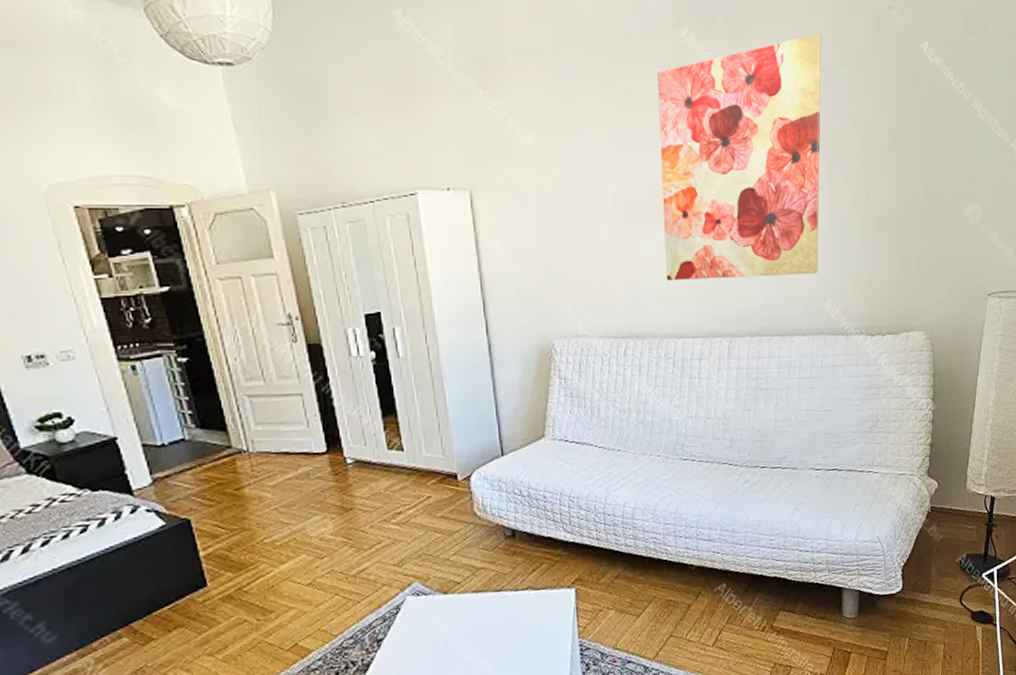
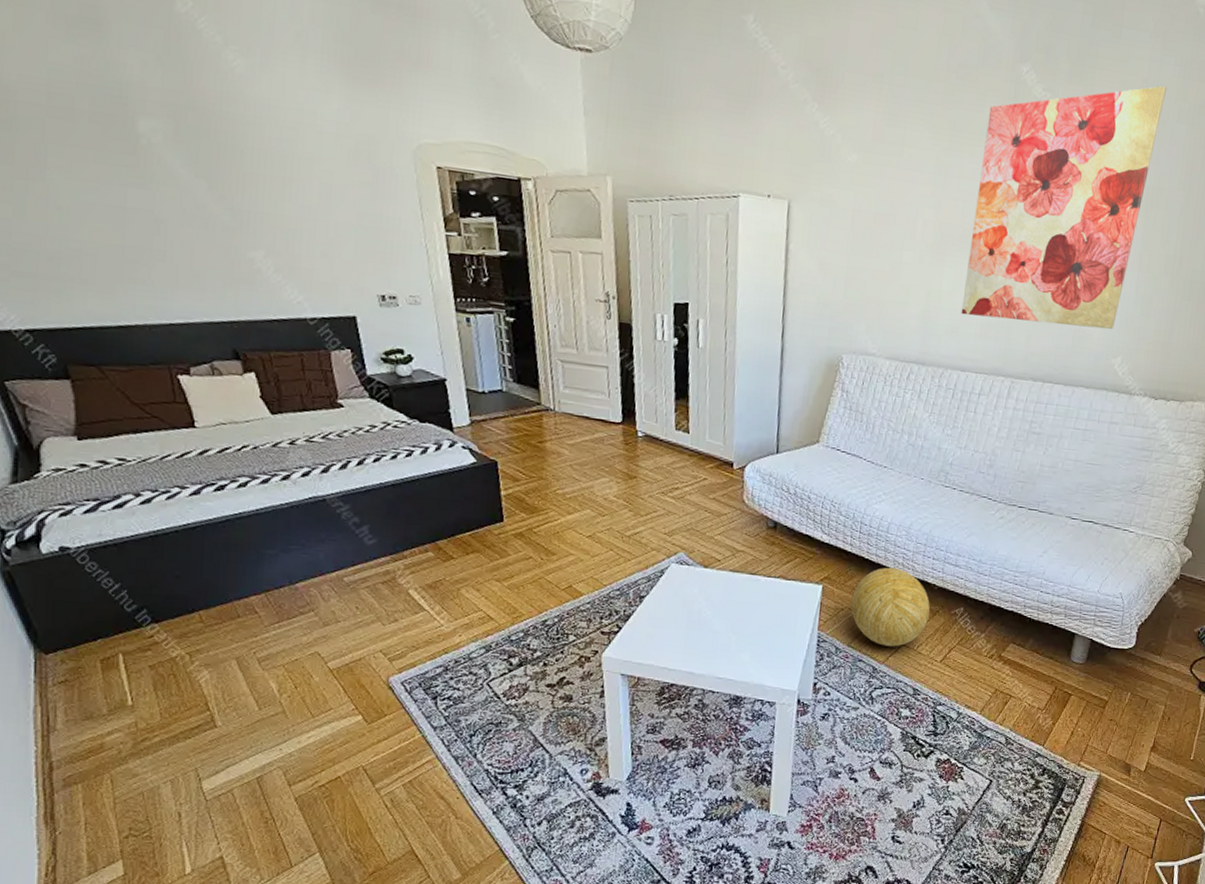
decorative ball: none [608,554,693,641] -> present [851,567,931,647]

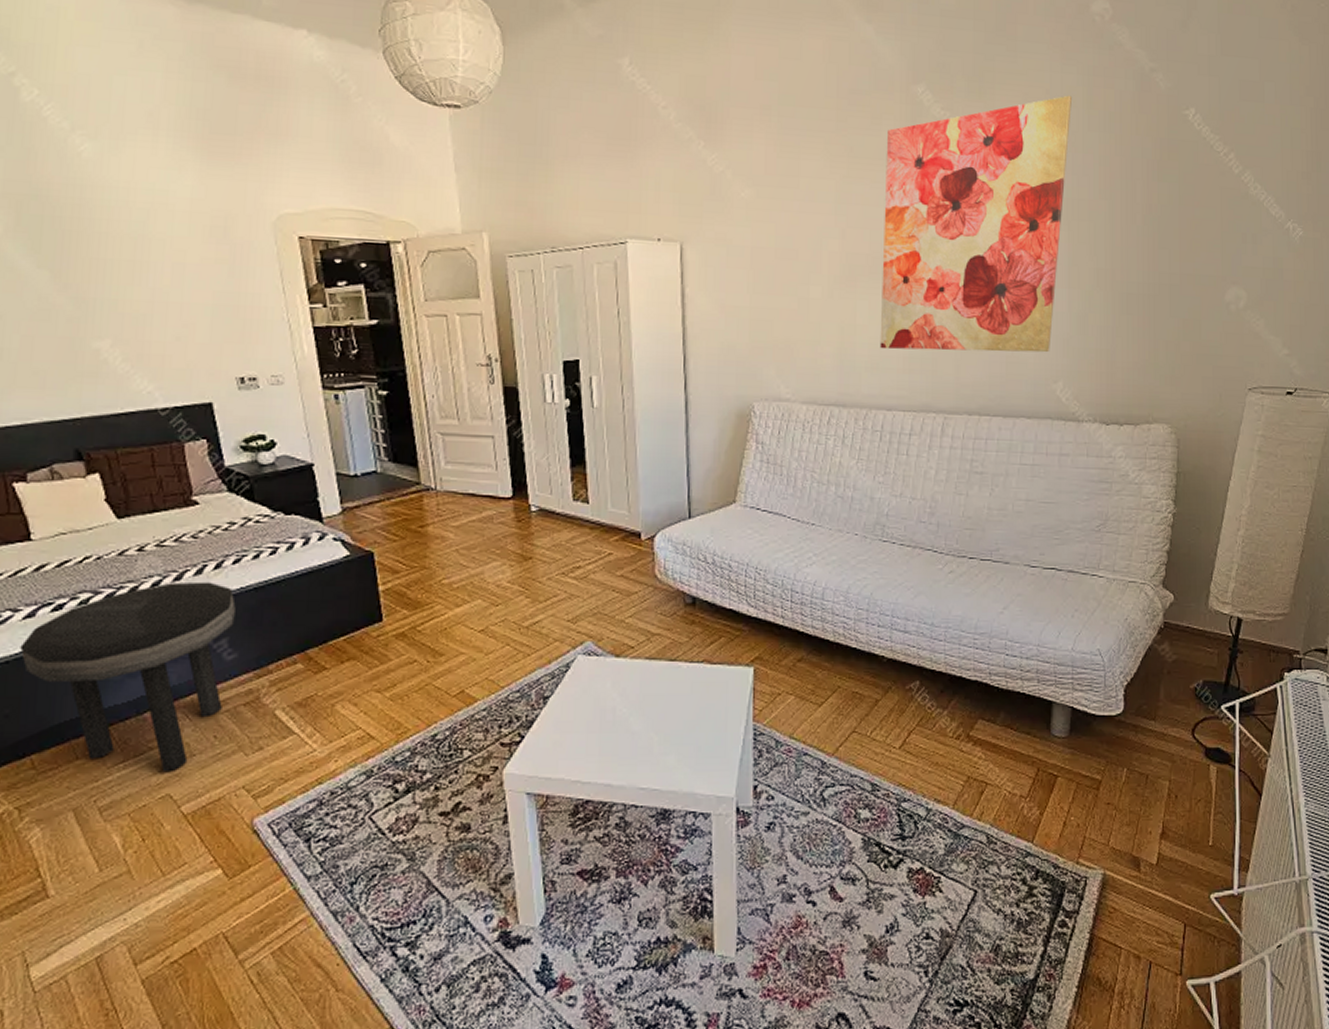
side table: none [187,474,376,634] -> present [20,581,236,773]
decorative ball: present [851,567,931,647] -> none [789,639,881,735]

